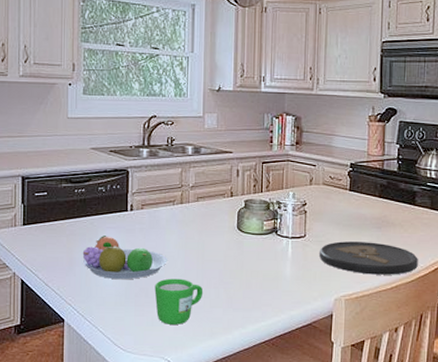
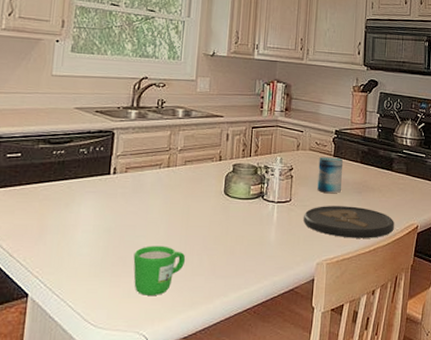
fruit bowl: present [82,236,167,280] -> none [56,200,150,248]
beverage can: none [333,191,359,228] -> present [317,157,343,193]

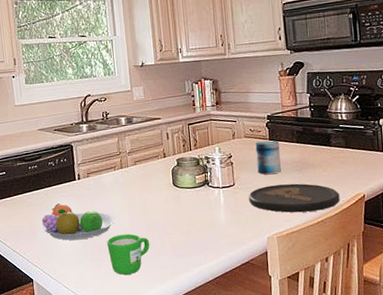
fruit bowl: none [56,200,150,248] -> present [41,203,115,241]

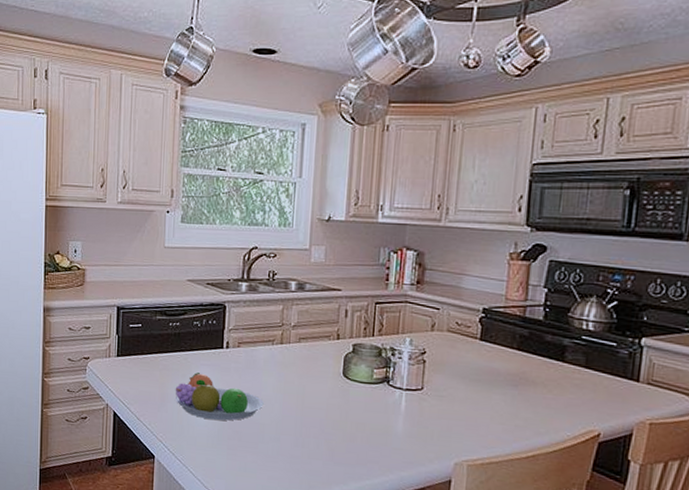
mug: present [107,233,150,275] -> none [248,423,302,474]
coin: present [249,183,340,213] -> none [439,398,564,443]
beverage can: present [255,140,281,174] -> none [457,340,492,384]

